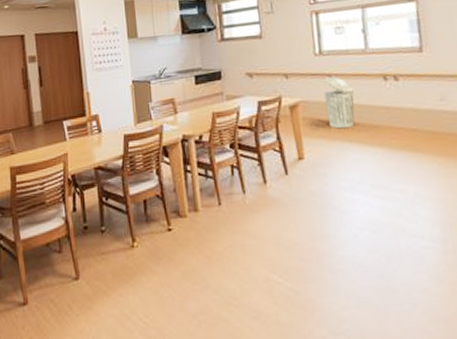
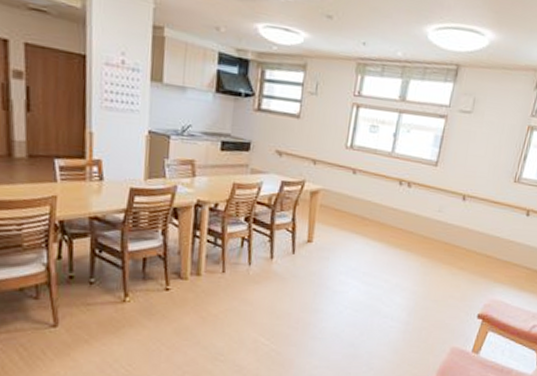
trash can: present [324,77,355,129] -> none [342,171,373,222]

